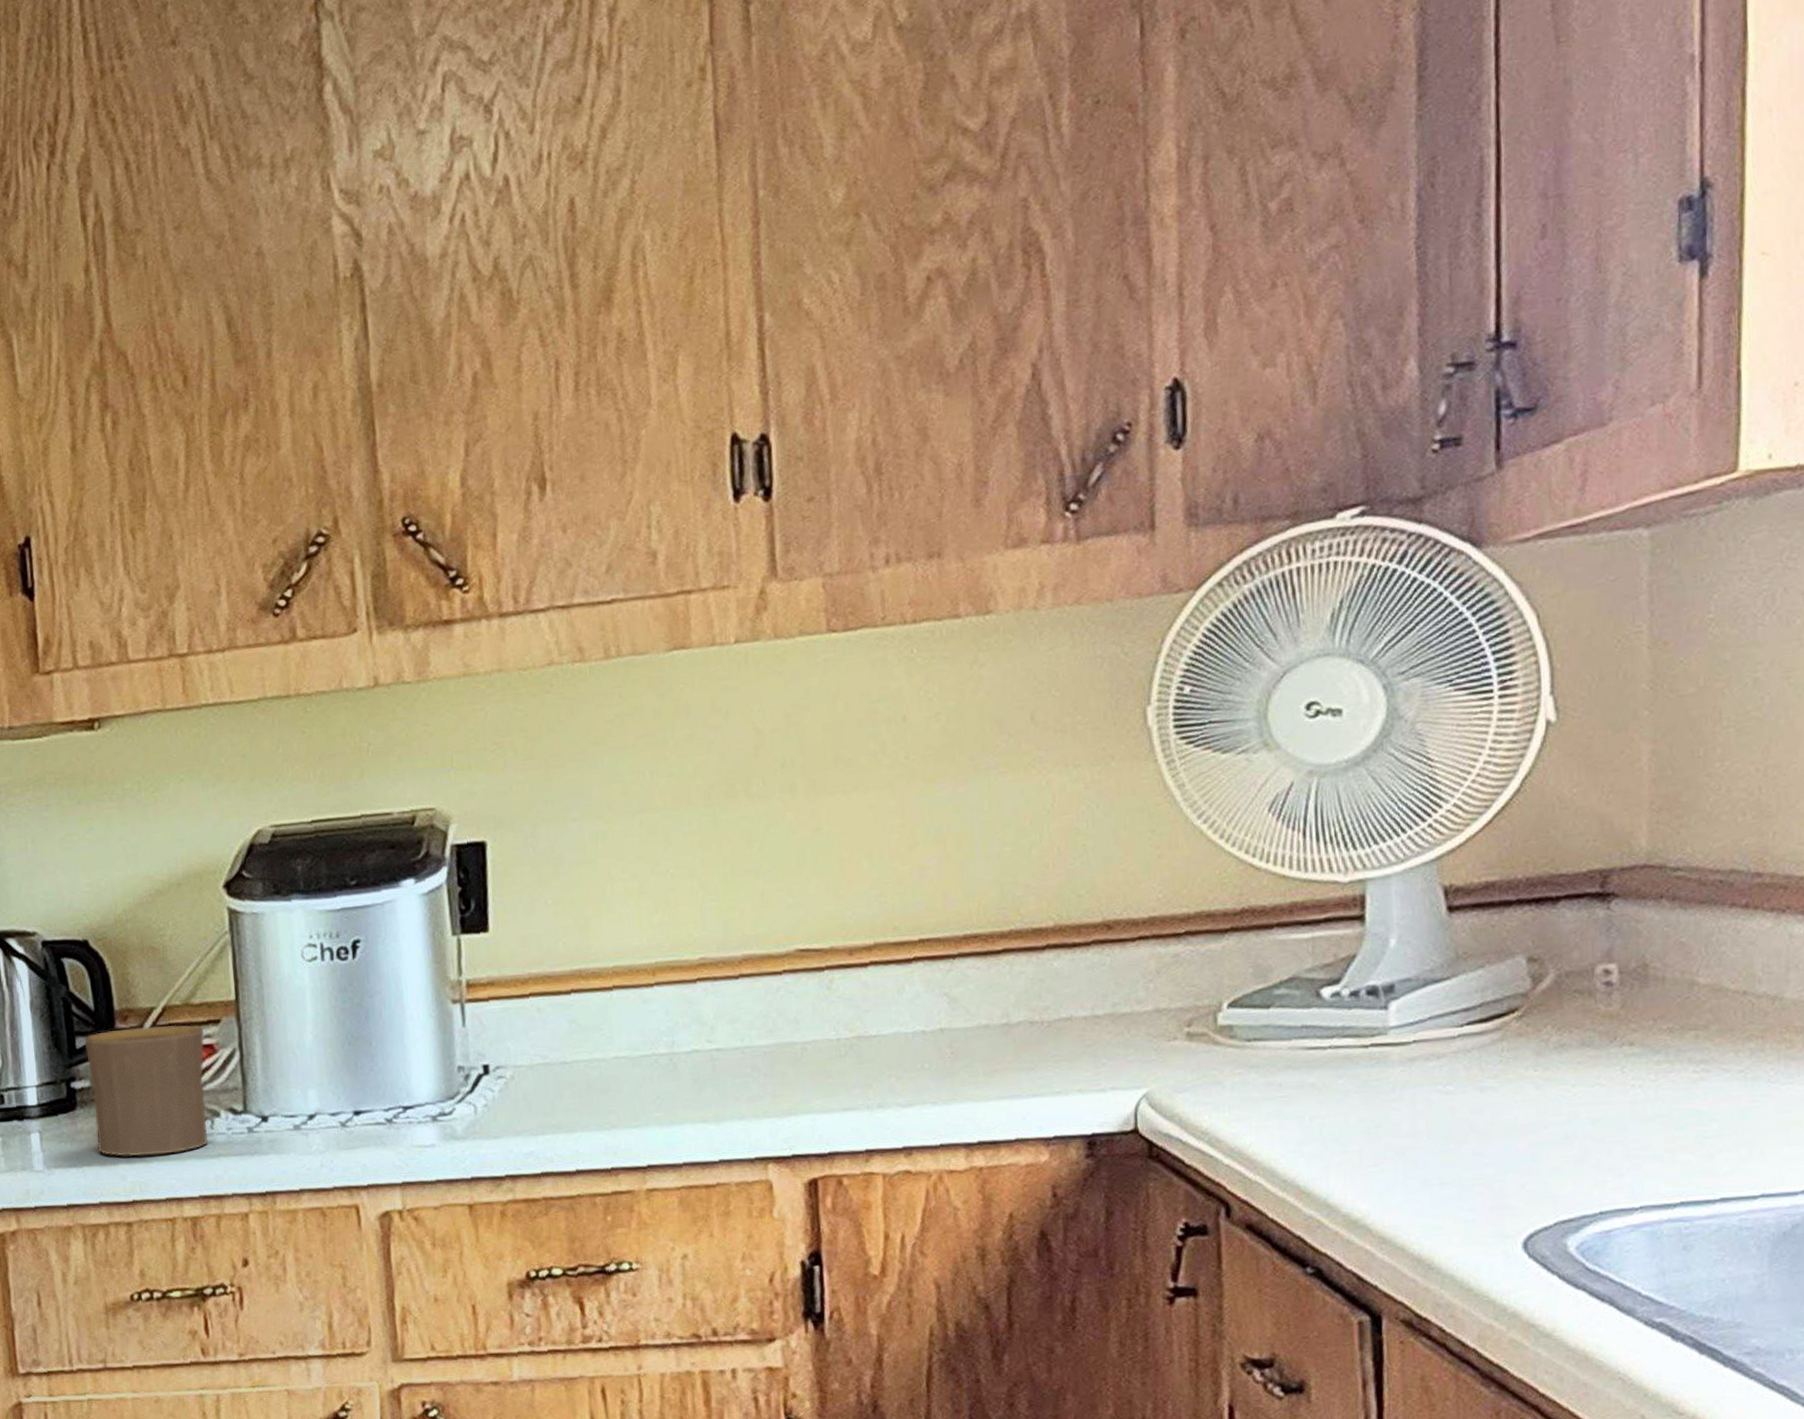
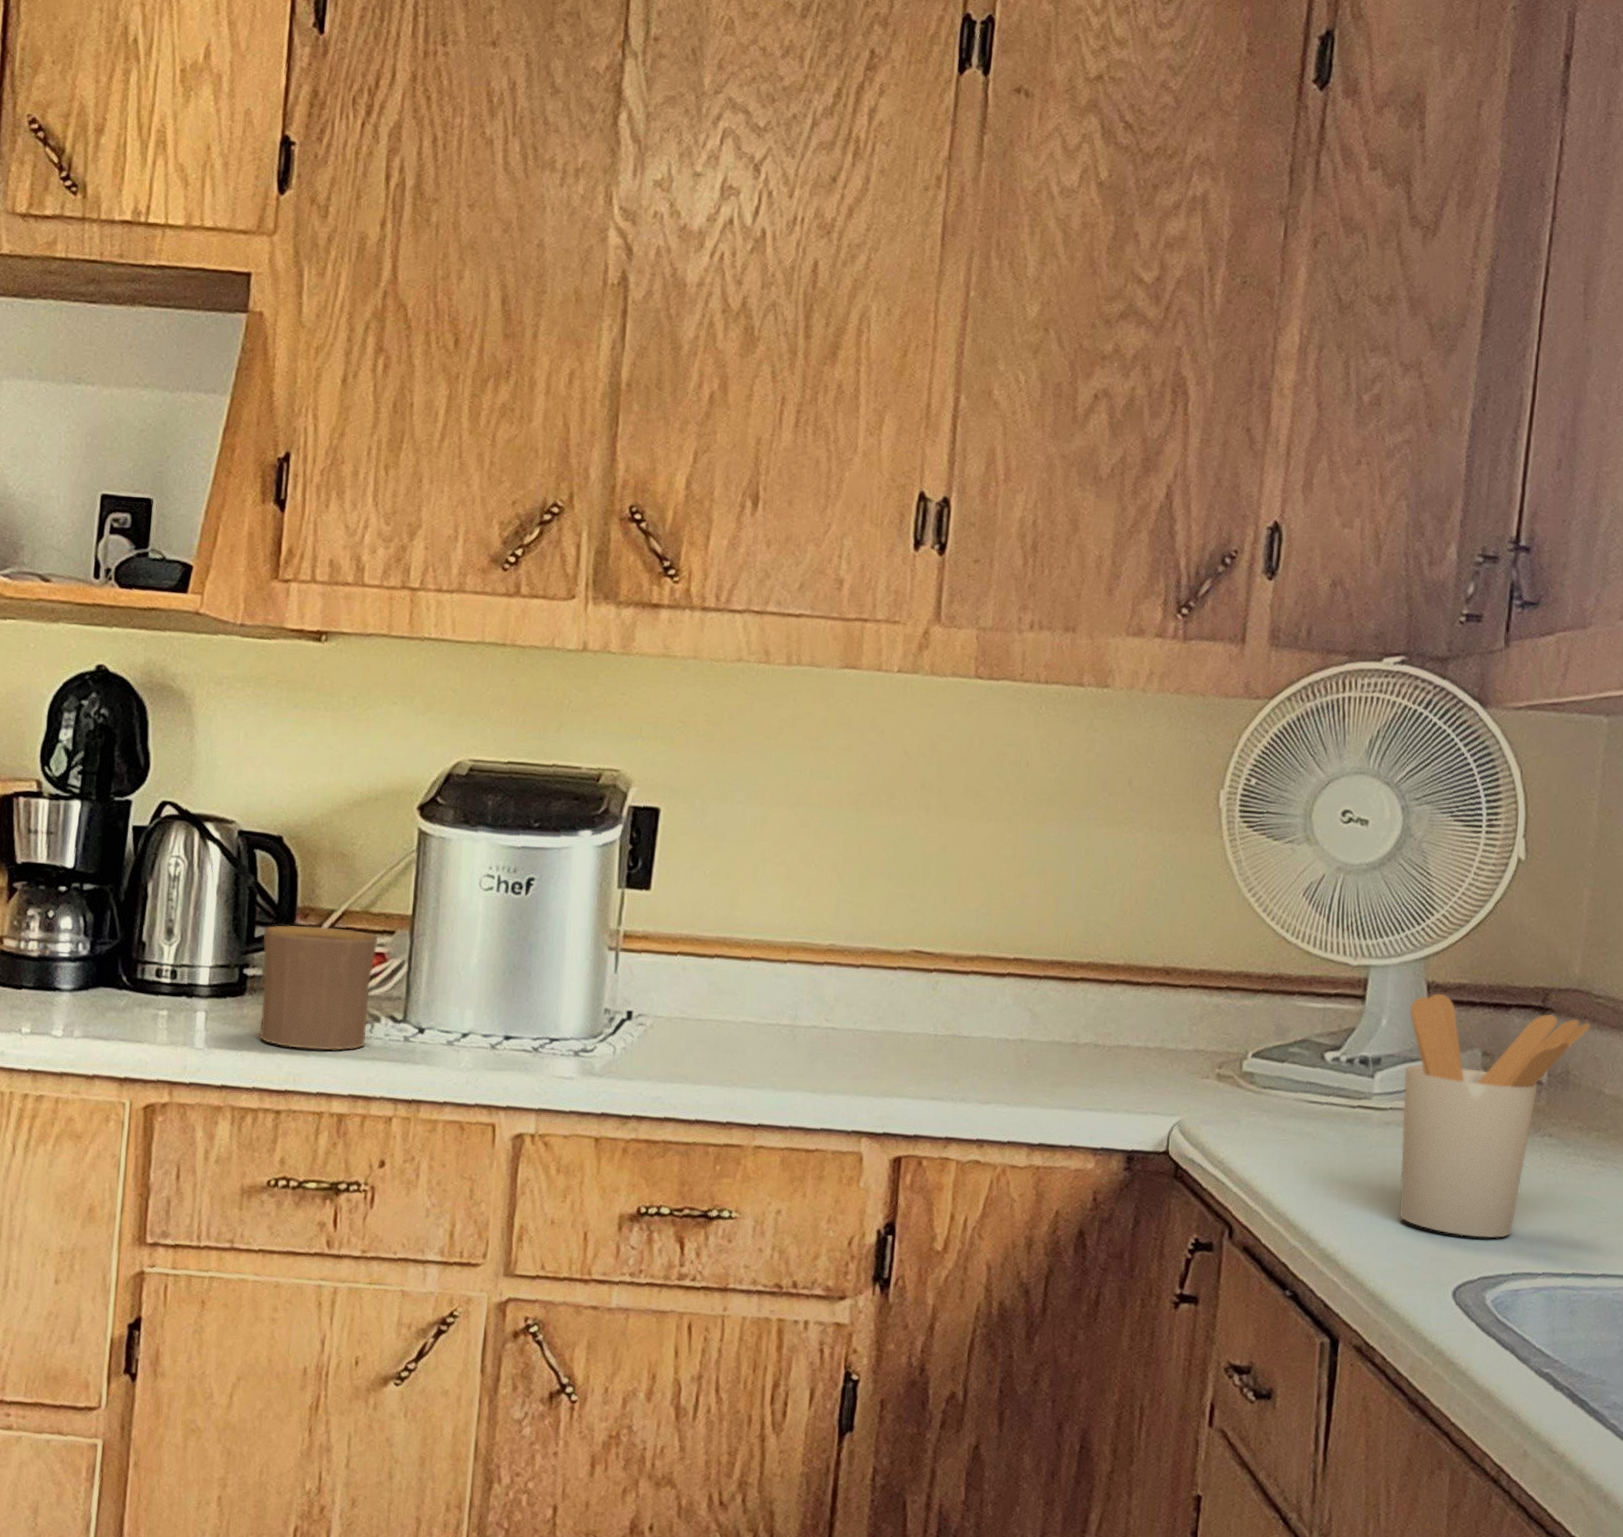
utensil holder: none [1424,897,1669,1178] -> present [1399,993,1590,1239]

